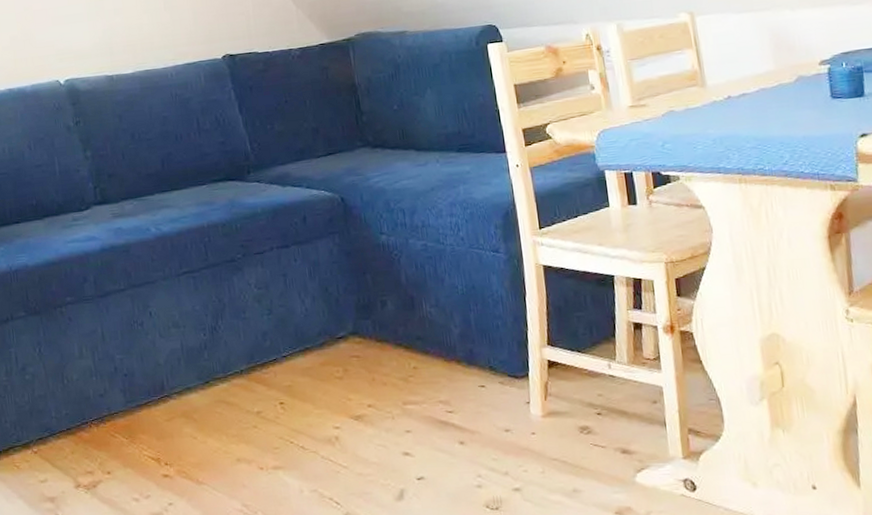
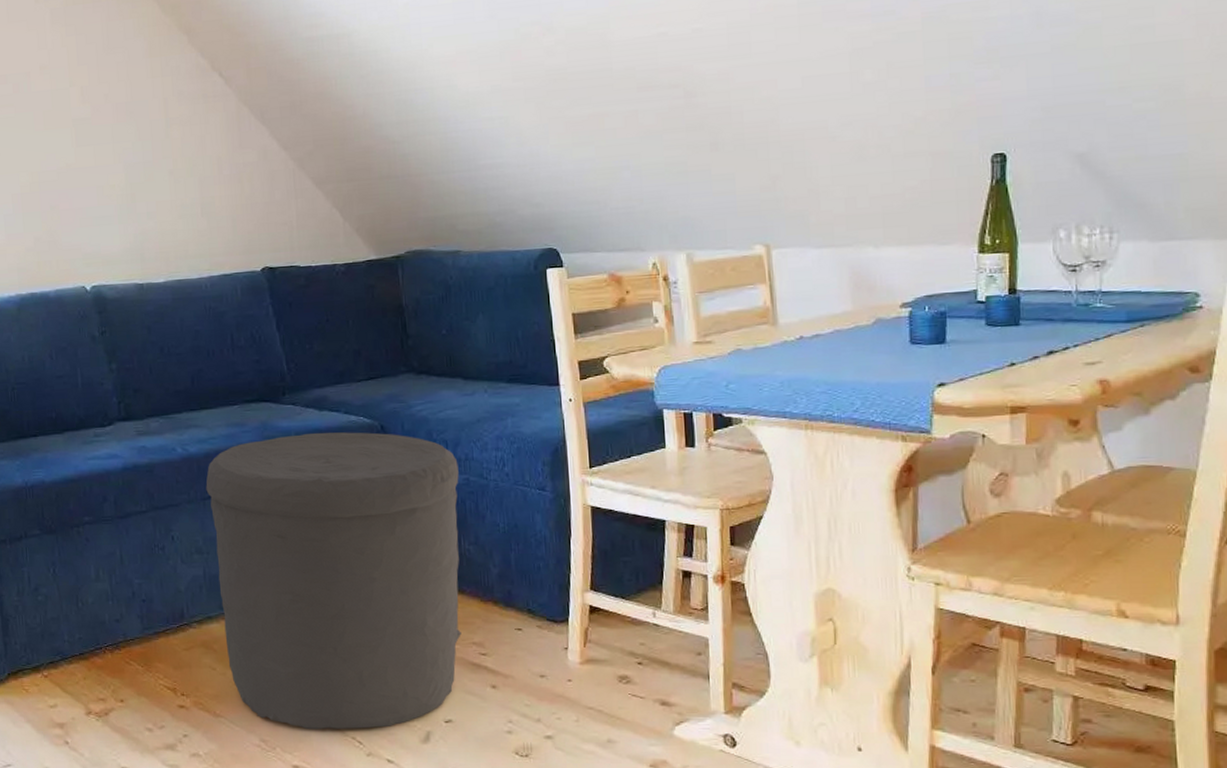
basket: none [179,205,428,493] -> present [206,432,461,730]

